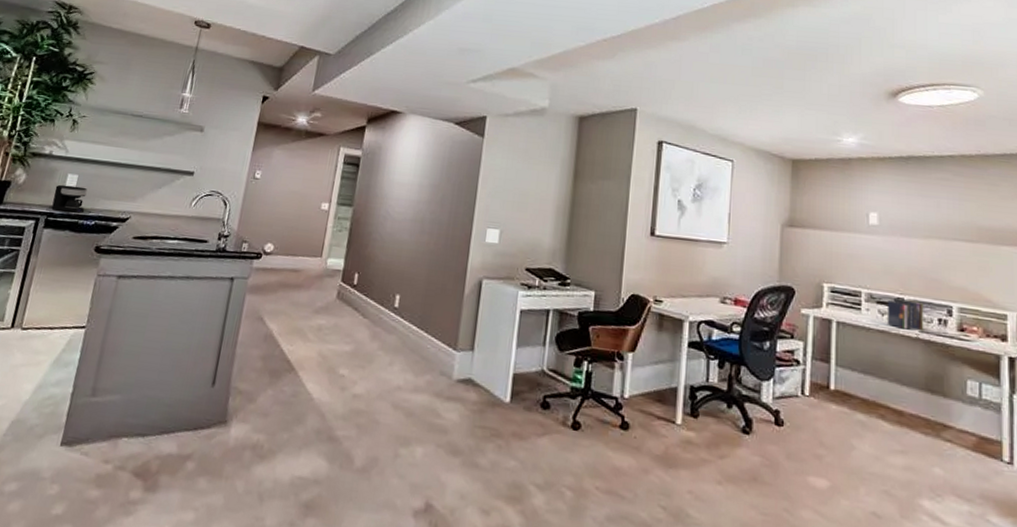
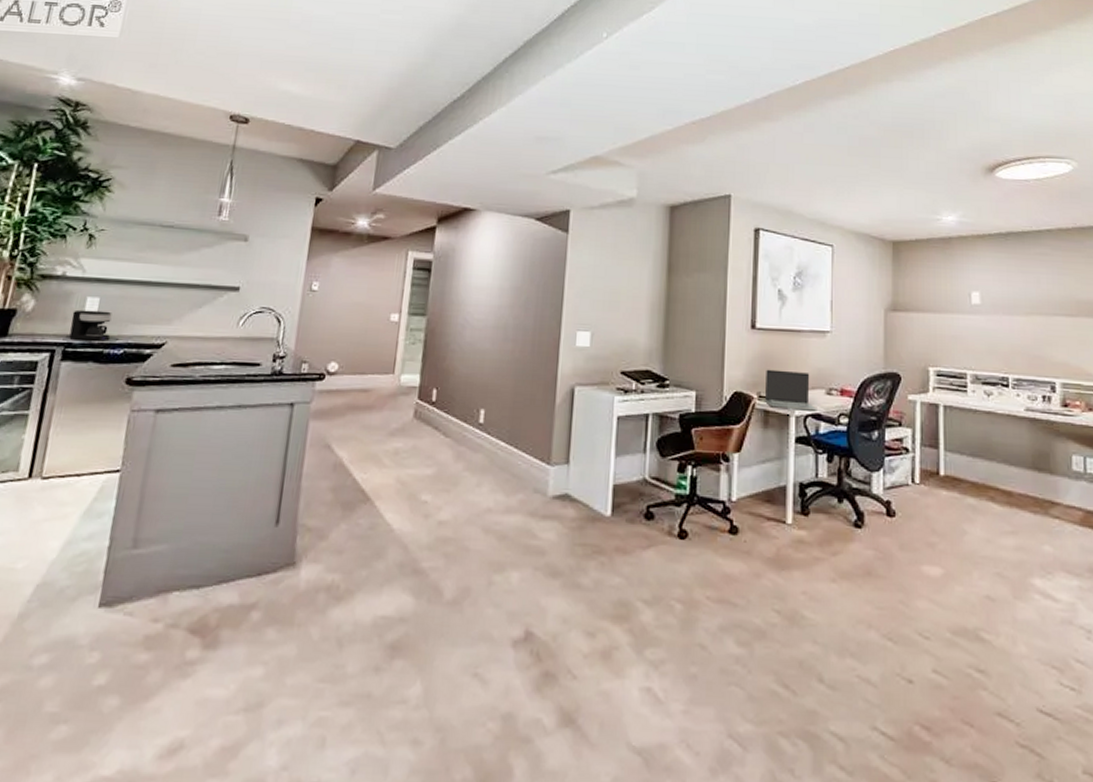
laptop: none [660,275,711,318] -> present [764,369,817,411]
books: present [887,298,924,331] -> none [992,378,1029,410]

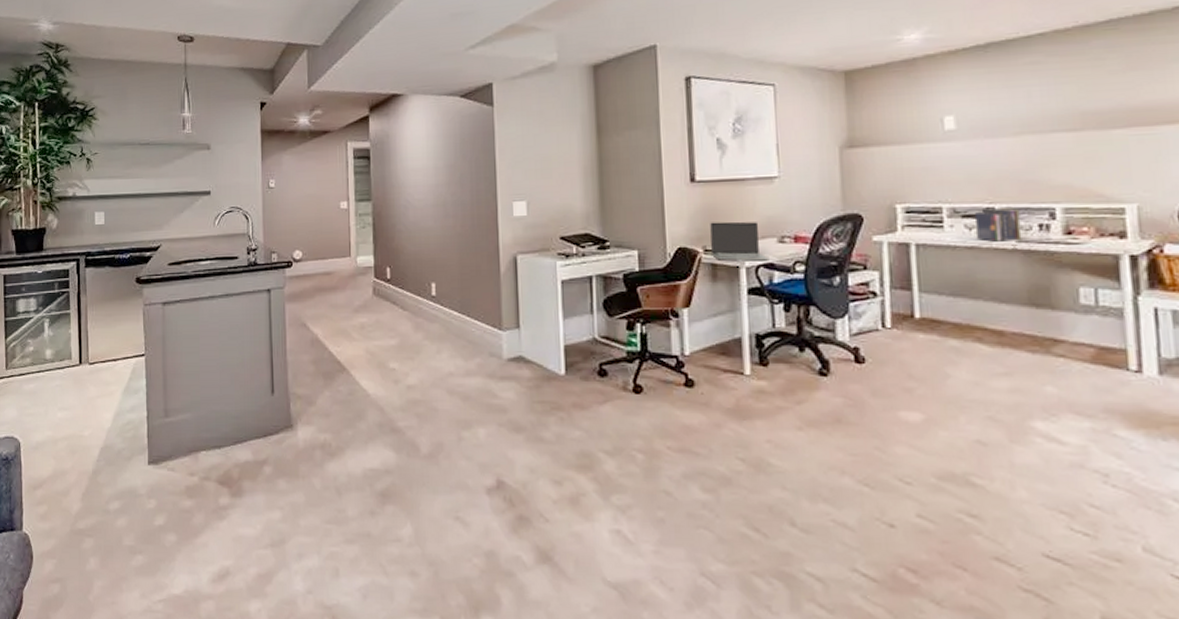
coffee maker: present [62,309,118,343] -> none [83,222,124,251]
books: none [992,378,1029,410] -> present [974,208,1022,242]

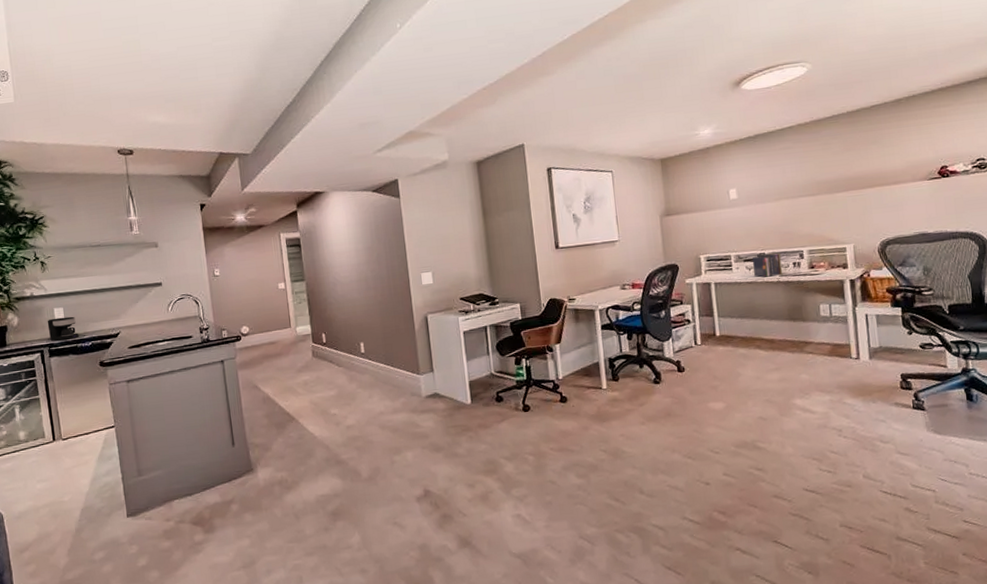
coffee maker: none [83,222,124,251] -> present [46,316,85,343]
laptop: present [710,221,769,261] -> none [572,275,616,306]

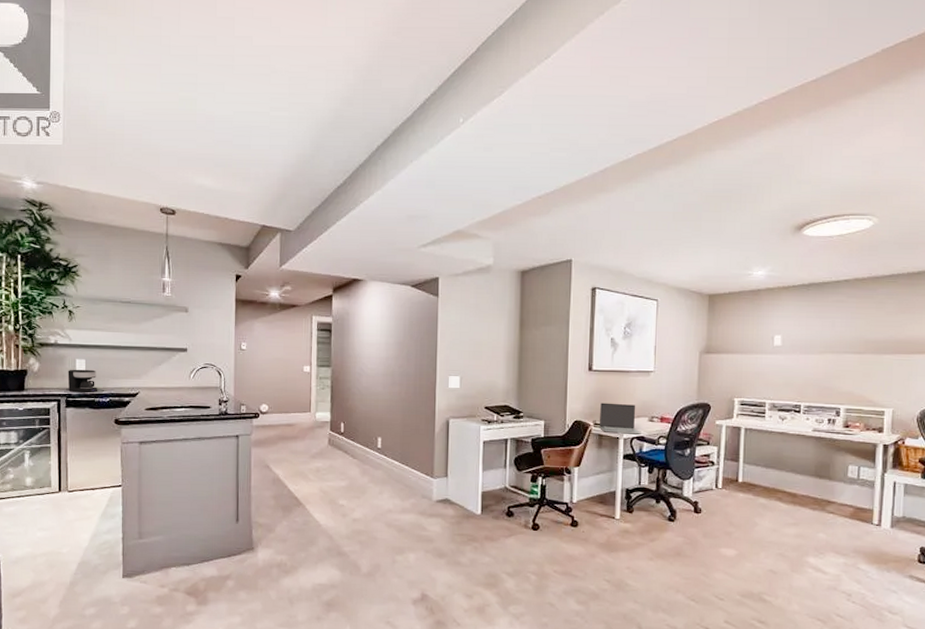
laptop: none [572,275,616,306] -> present [599,402,641,434]
books: present [752,252,783,278] -> none [786,406,817,430]

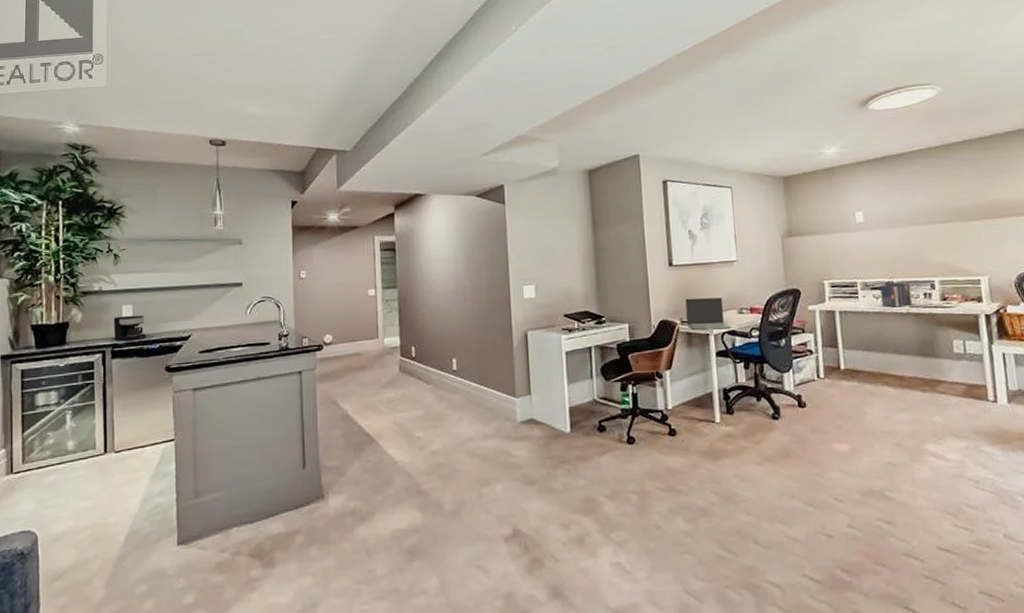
books: none [786,406,817,430] -> present [879,281,913,308]

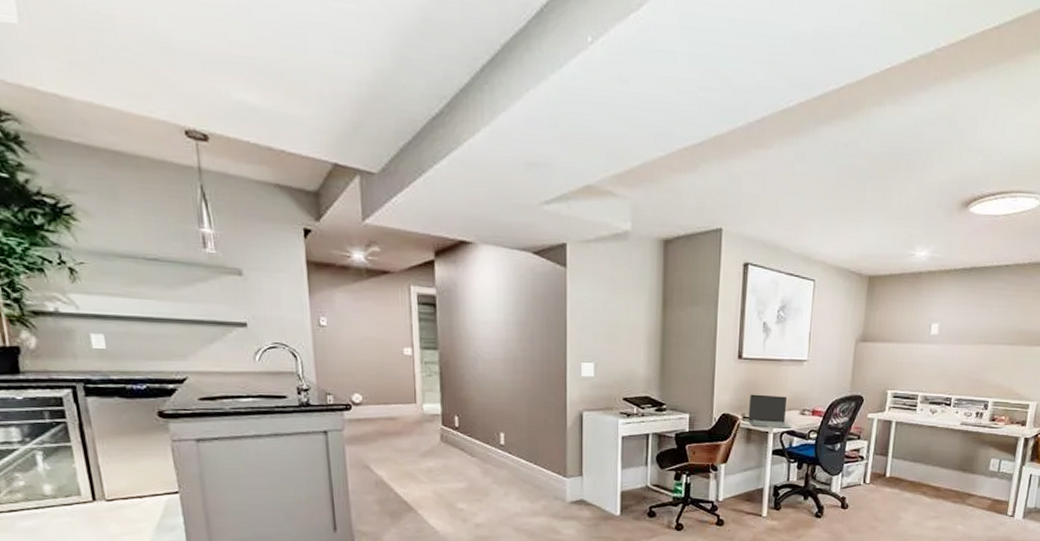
coffee maker: present [109,315,153,343] -> none [79,346,137,379]
books: present [879,281,913,308] -> none [935,398,967,424]

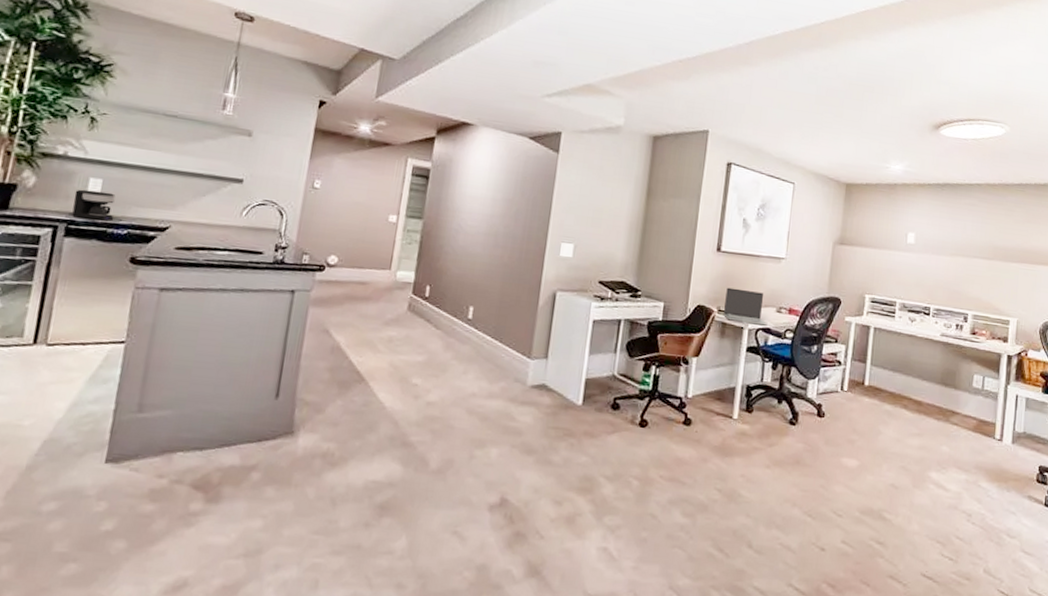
coffee maker: none [79,346,137,379] -> present [65,189,122,223]

